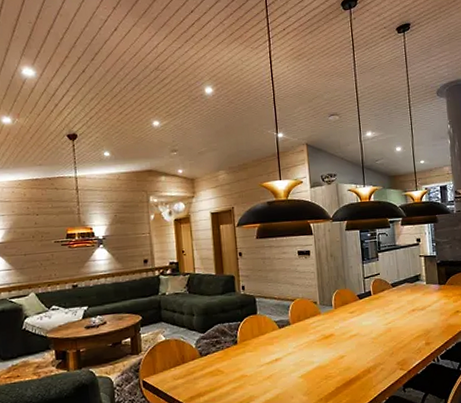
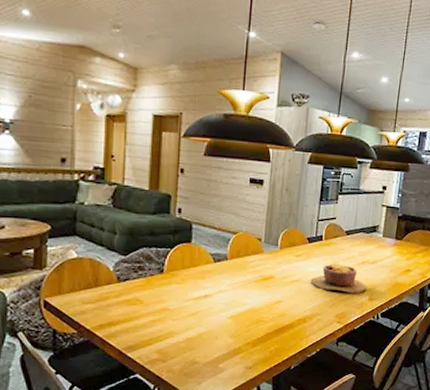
bowl: none [367,313,421,341] -> present [310,262,366,294]

